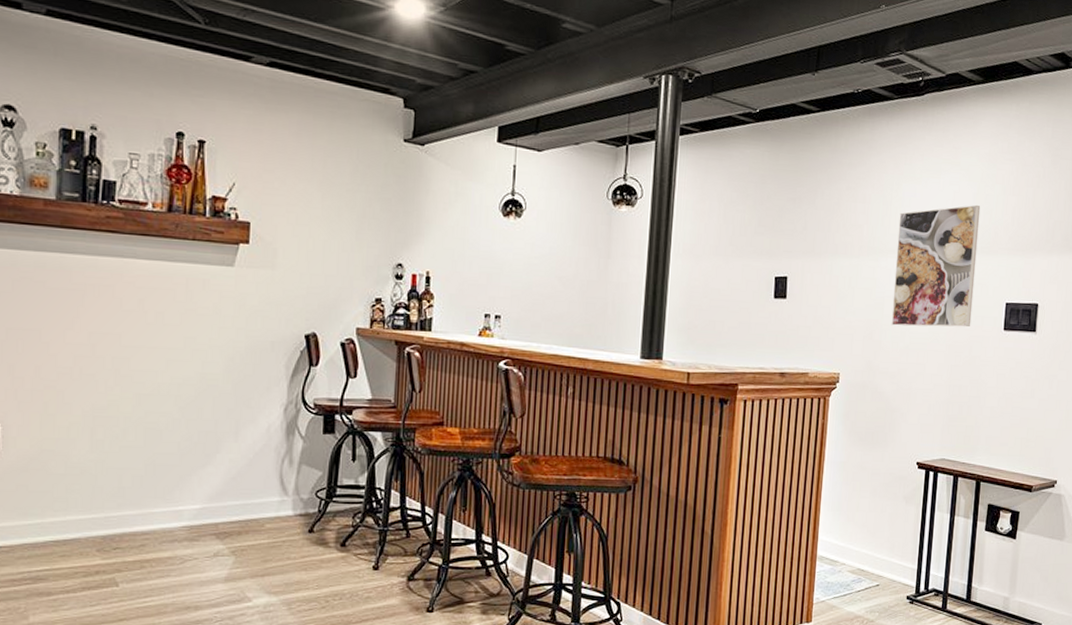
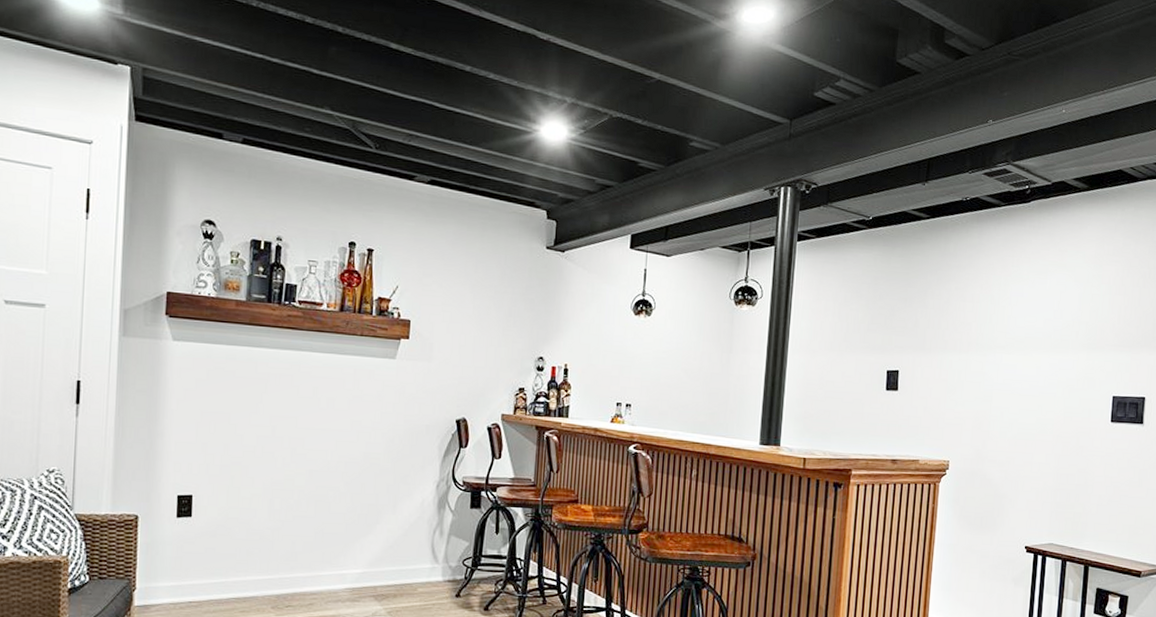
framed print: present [891,204,981,327] -> none [999,303,1087,419]

